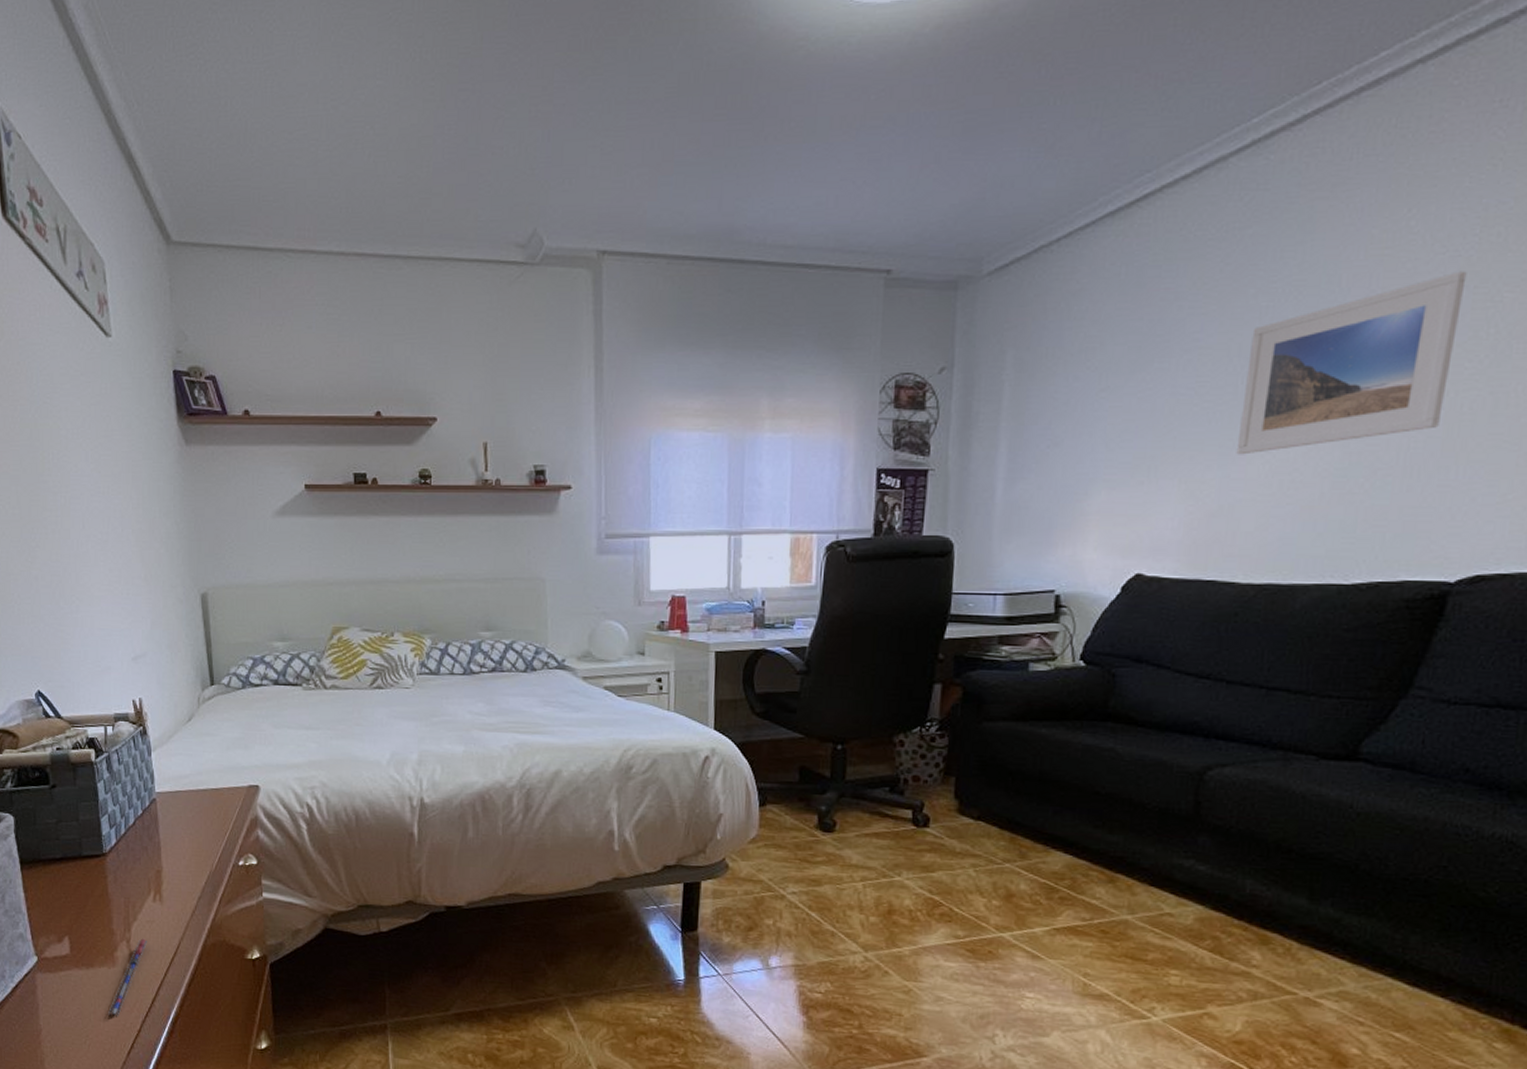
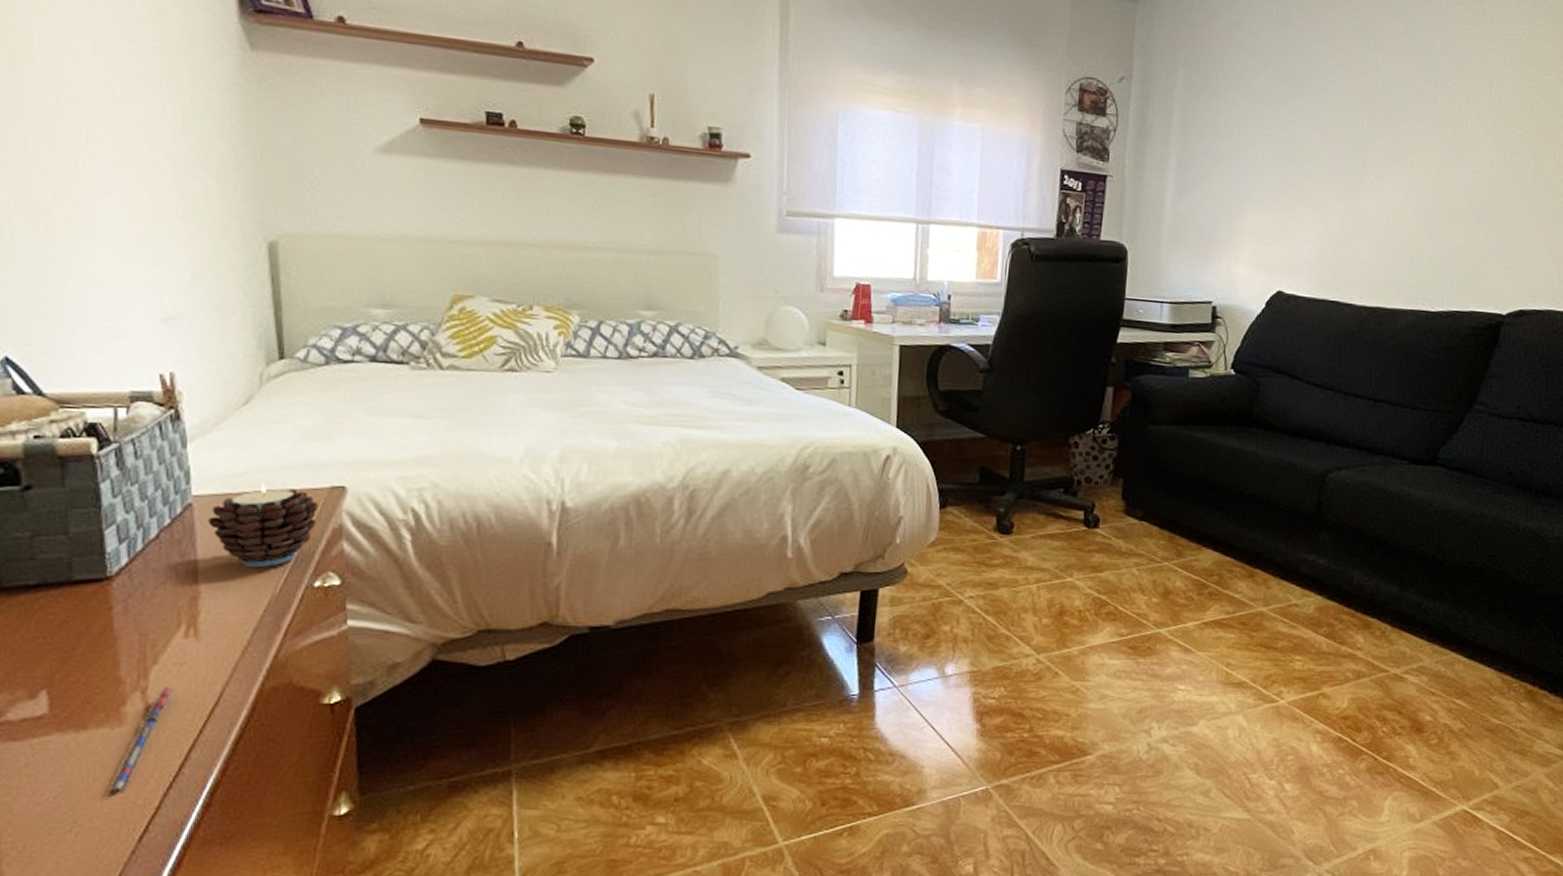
candle: none [166,782,240,849] -> present [208,482,318,568]
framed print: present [1236,271,1467,455] -> none [1356,52,1520,191]

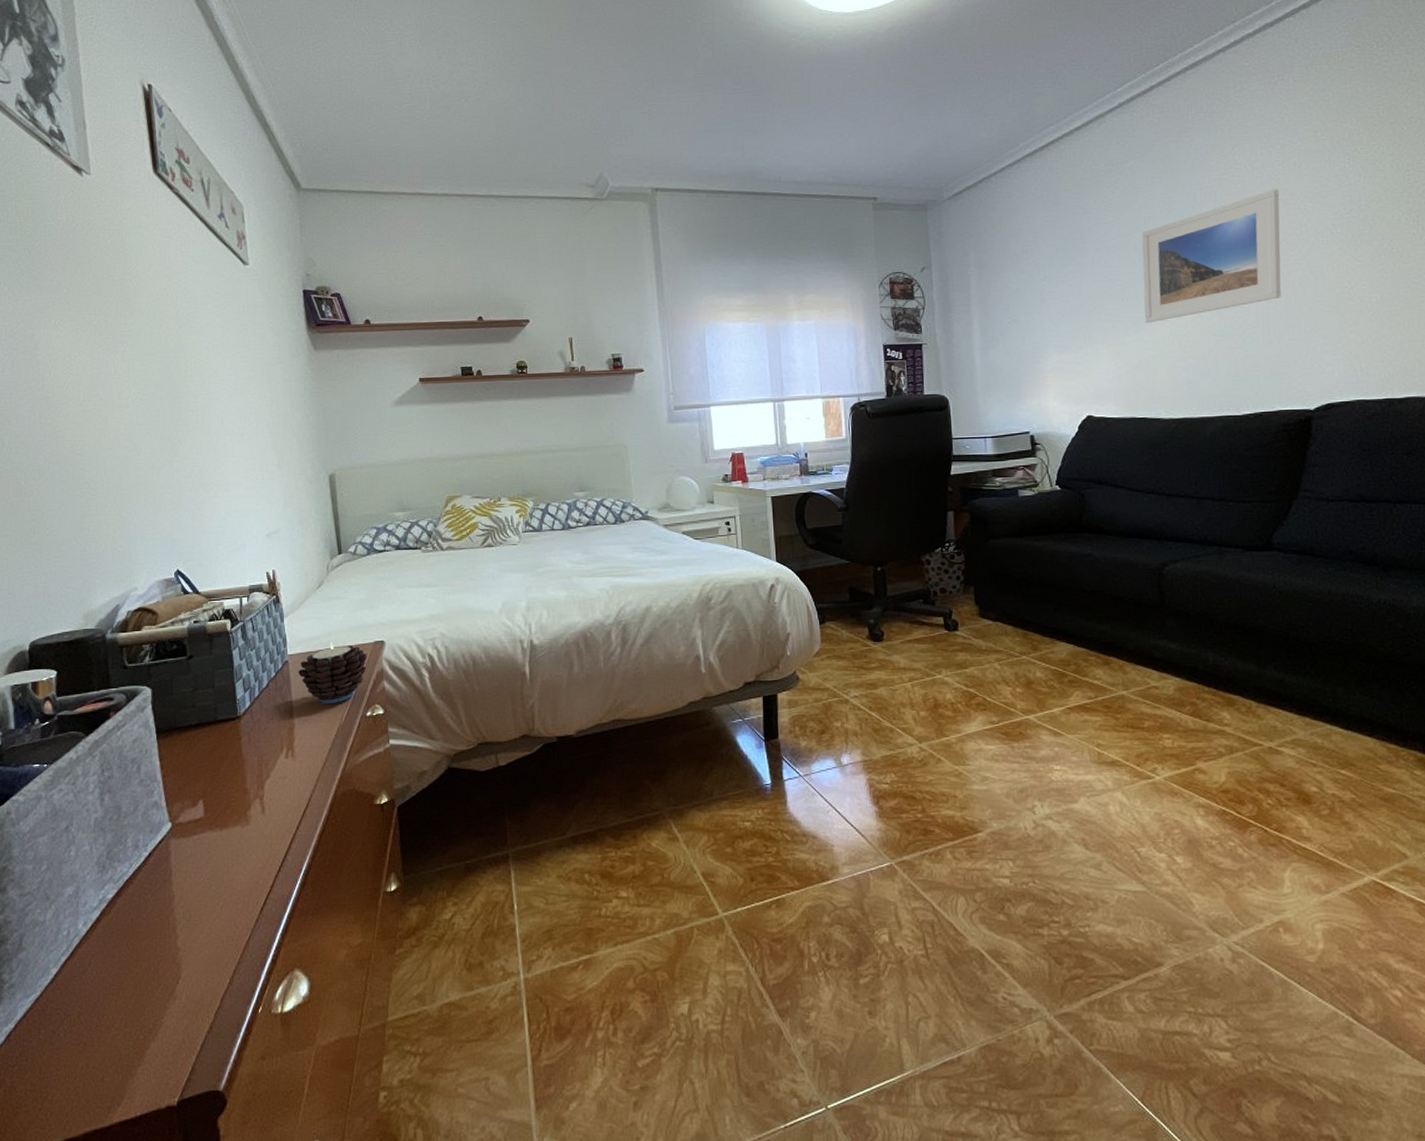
pen: present [109,686,173,792] -> none [241,794,280,874]
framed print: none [1356,52,1520,191] -> present [1141,189,1281,323]

